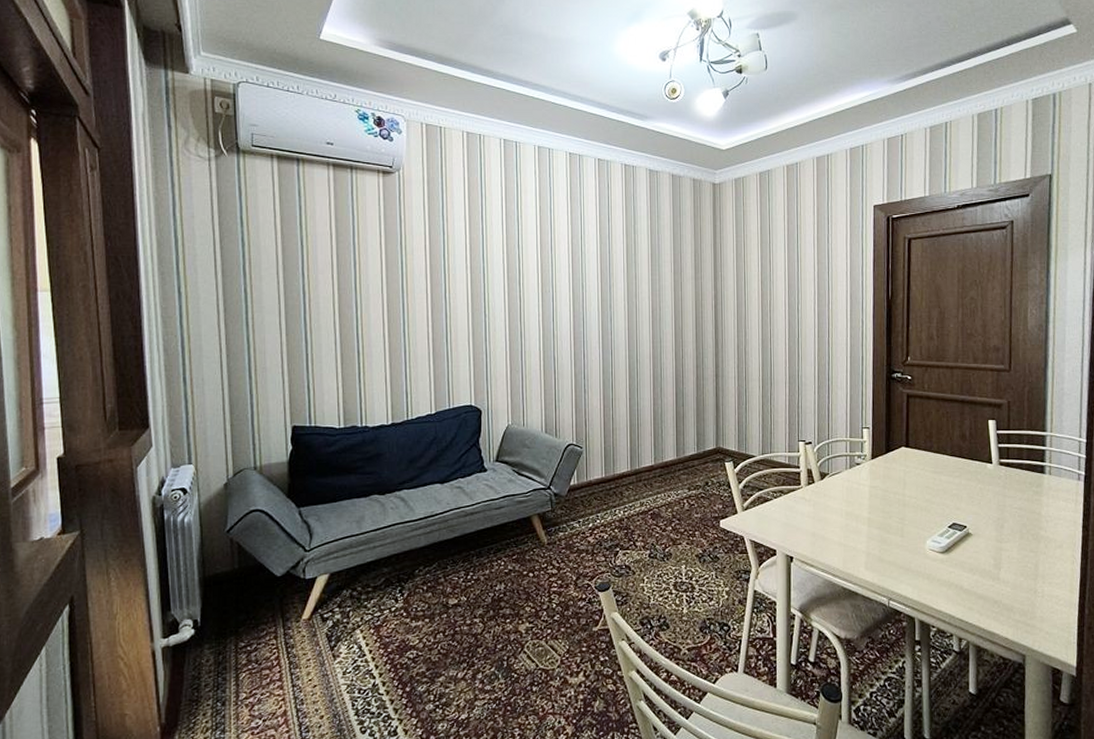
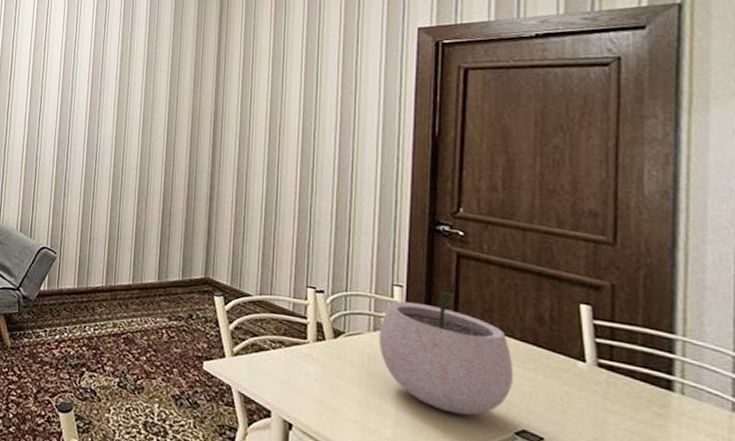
plant pot: none [853,418,947,522] -> present [378,279,514,416]

